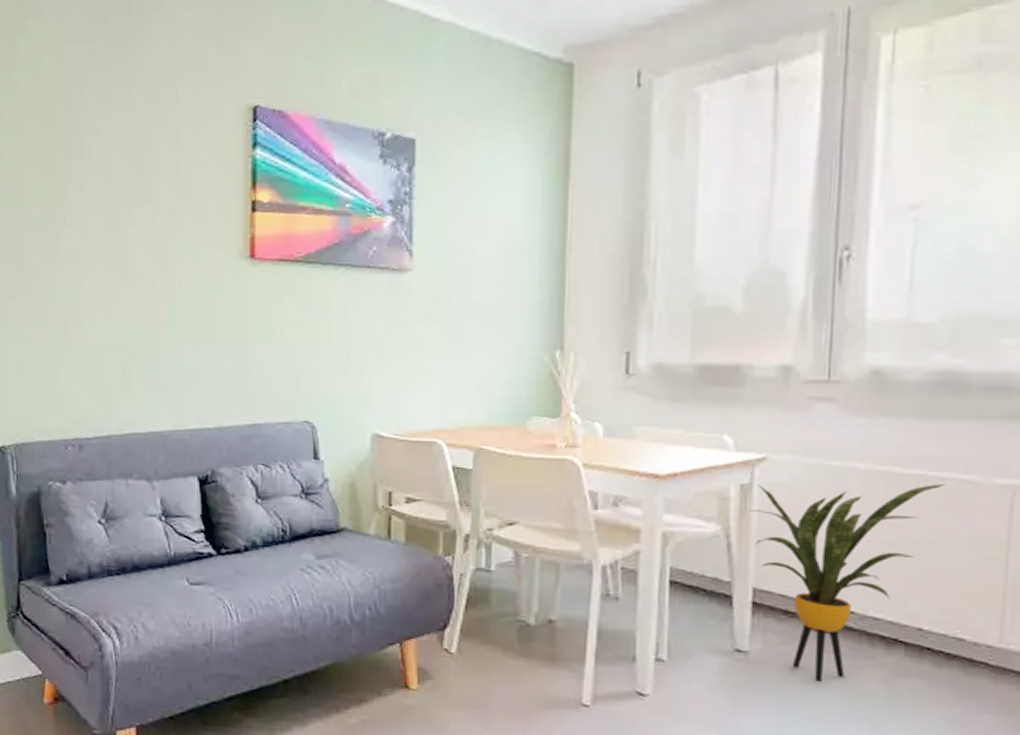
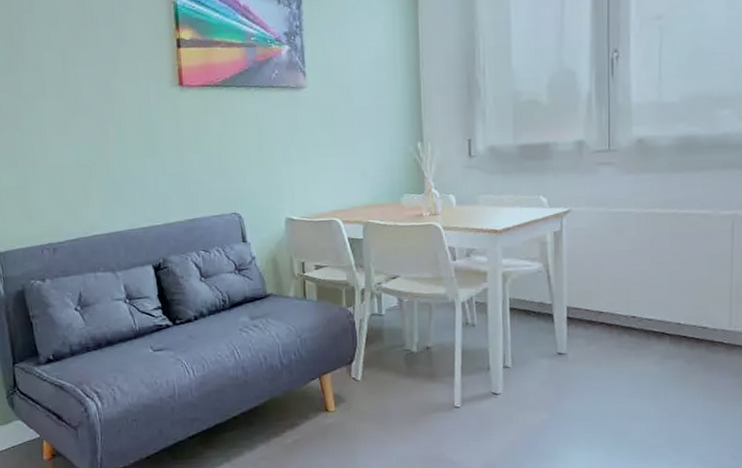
house plant: present [750,484,945,682] -> none [562,218,689,369]

